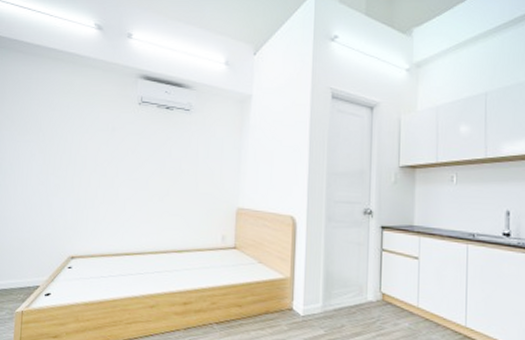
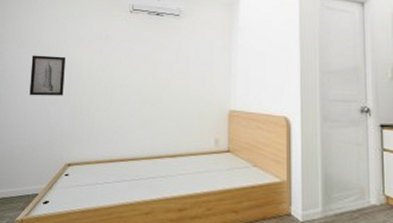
wall art: none [30,144,69,188] -> present [29,55,65,96]

